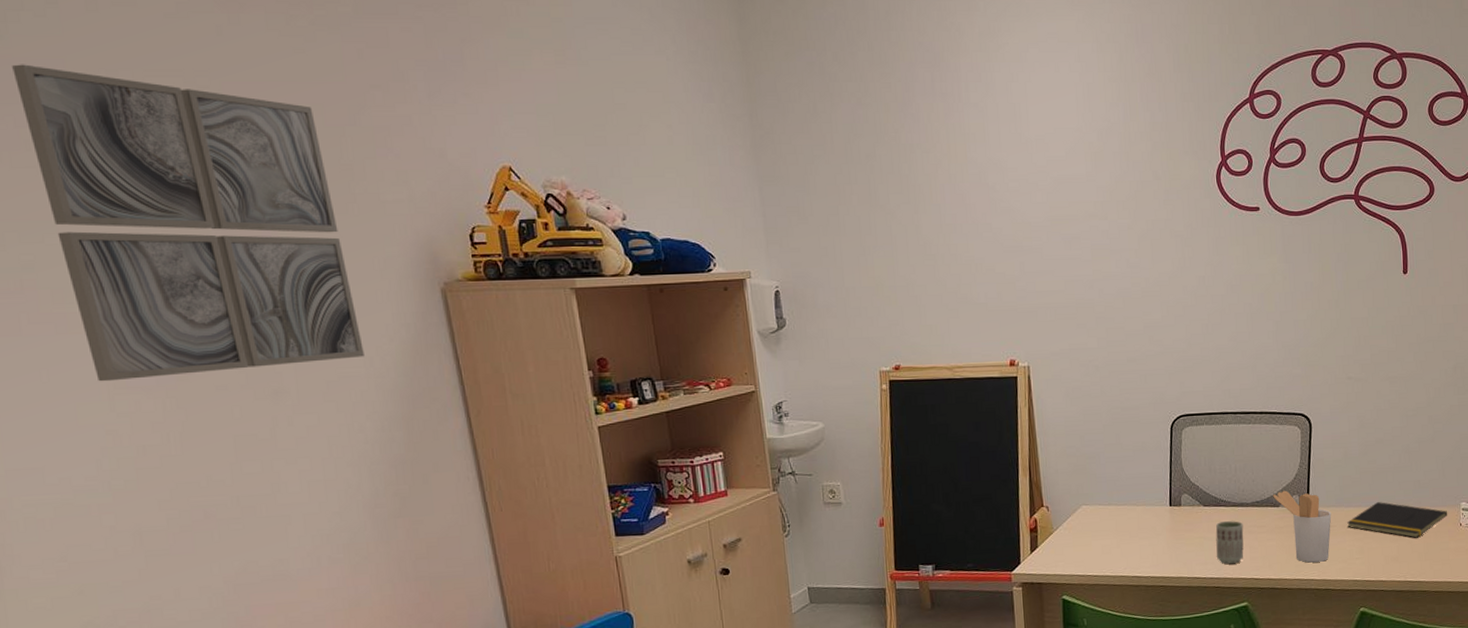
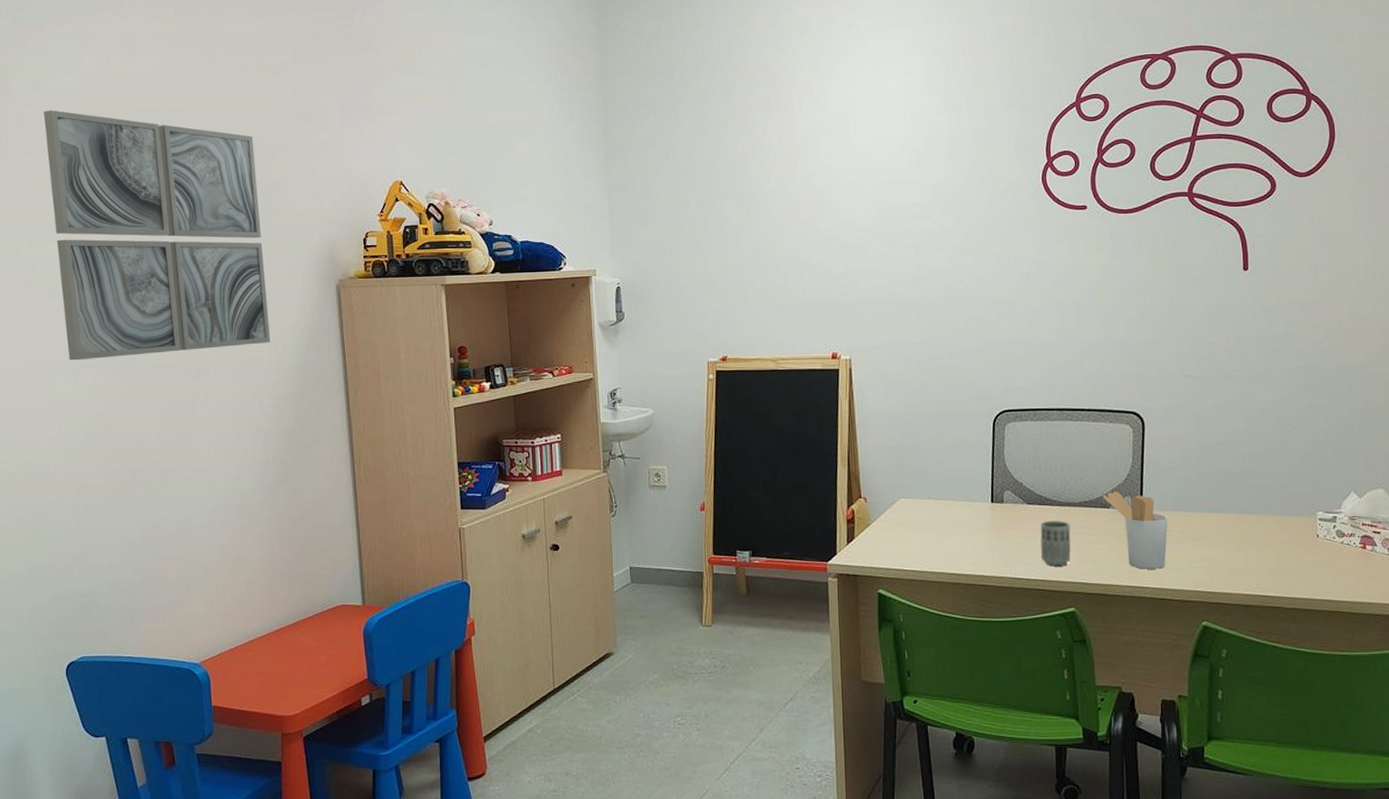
notepad: present [1347,502,1447,538] -> none [1186,507,1302,548]

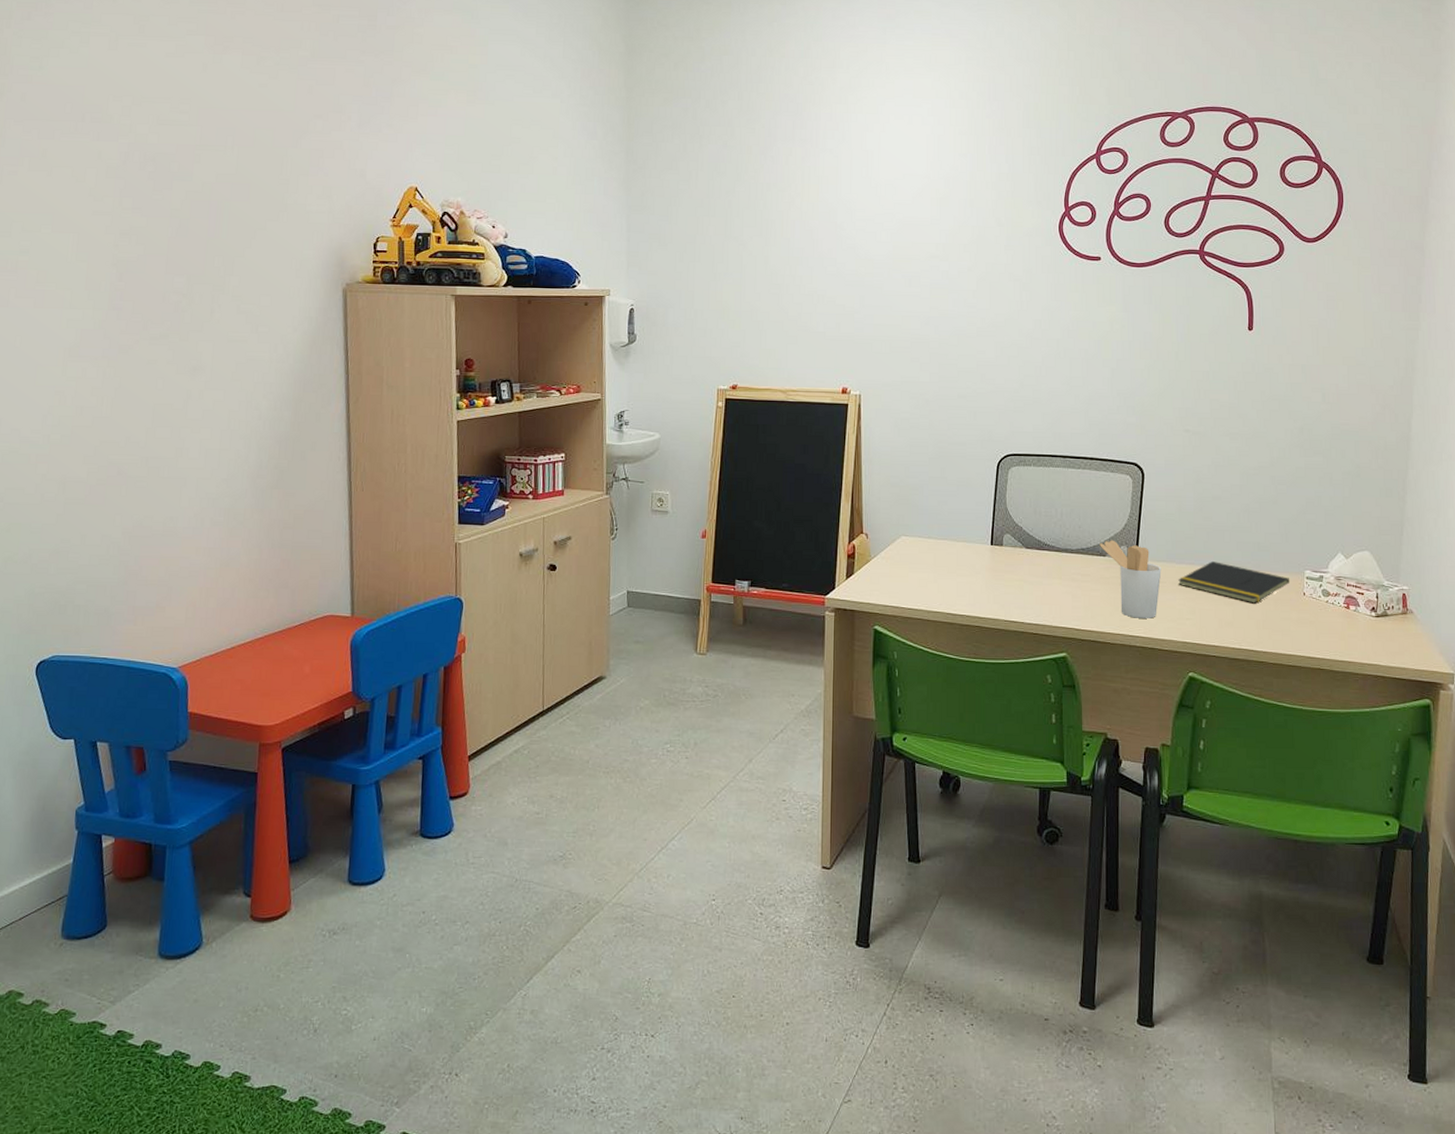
wall art: present [43,110,270,361] -> none [45,89,272,350]
cup: present [1040,521,1071,566] -> none [1036,566,1067,610]
notepad: none [1186,507,1302,548] -> present [1178,561,1289,604]

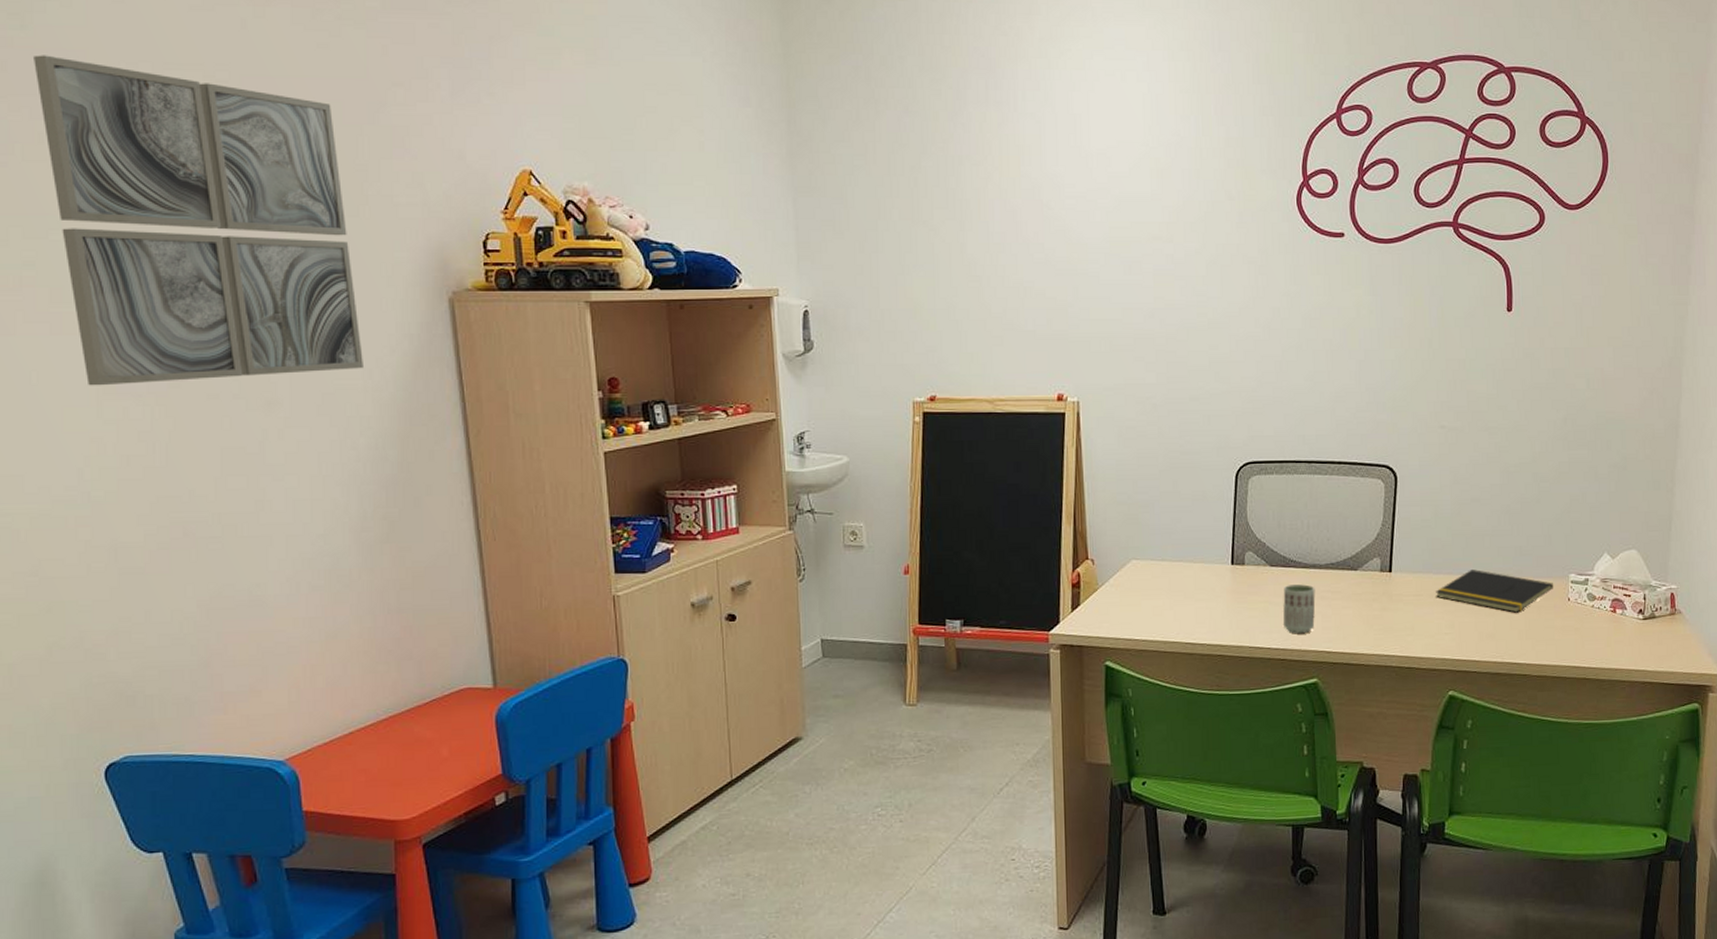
wall art: none [45,89,272,350] -> present [34,55,363,386]
cup: none [1036,566,1067,610] -> present [1282,584,1316,633]
utensil holder: present [1100,540,1162,619] -> none [1350,552,1418,636]

